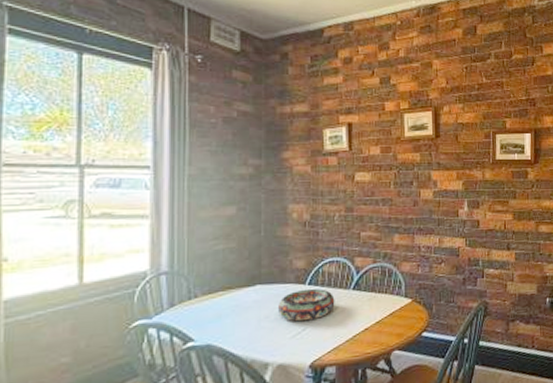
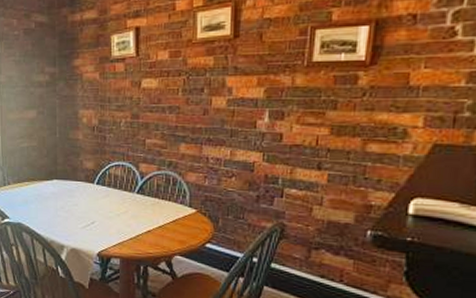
decorative bowl: present [278,288,335,322] -> none [71,187,120,216]

